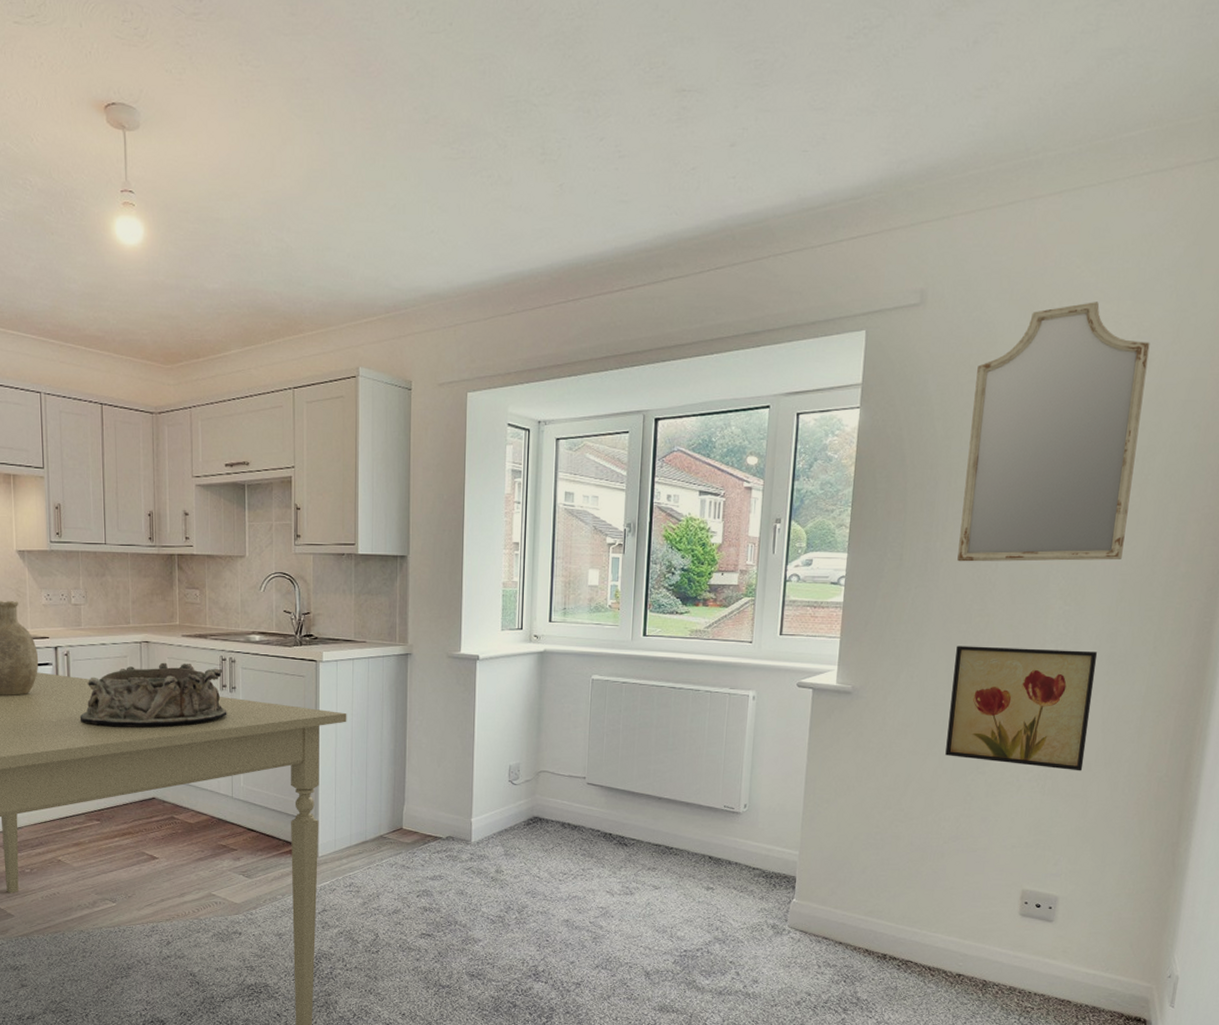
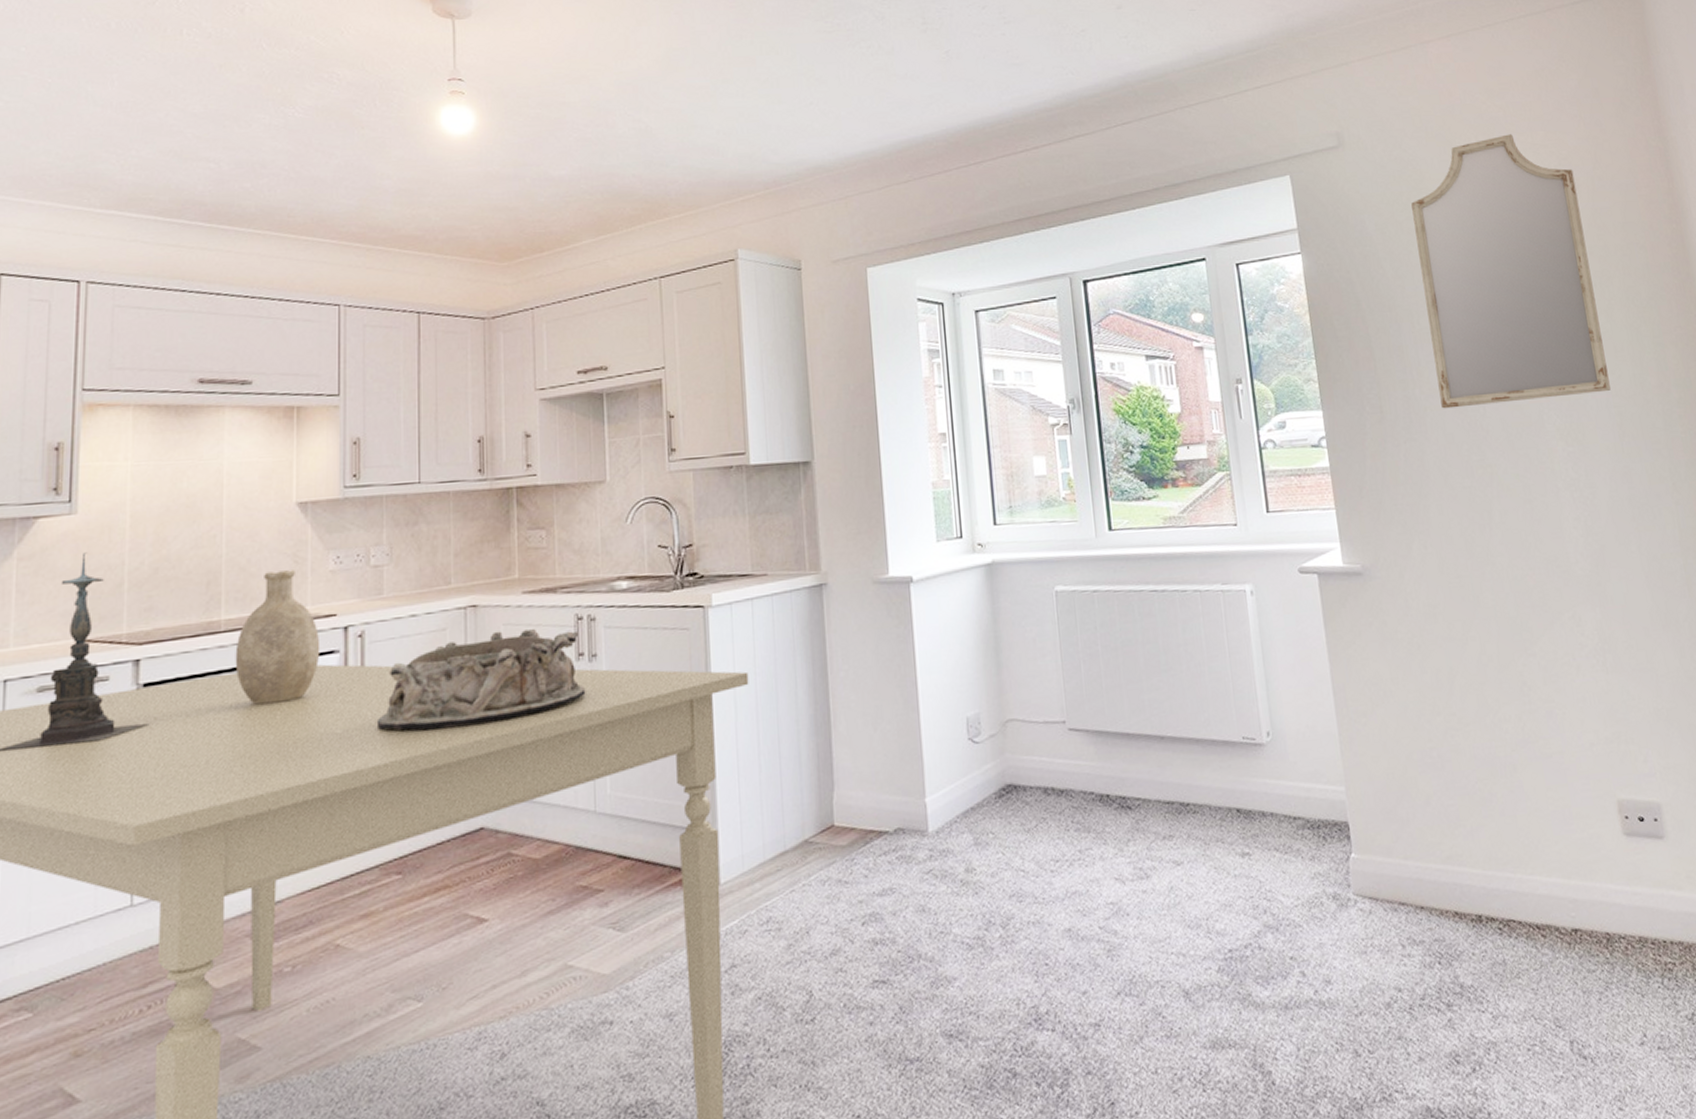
wall art: present [945,646,1098,771] -> none [1466,495,1641,640]

